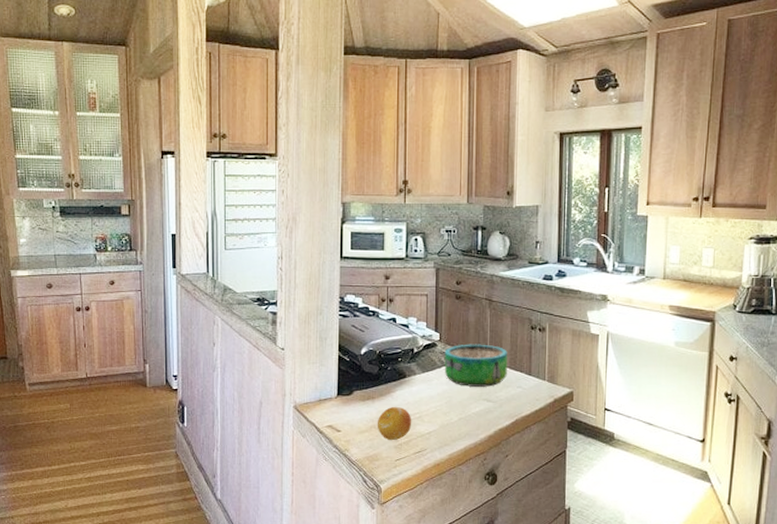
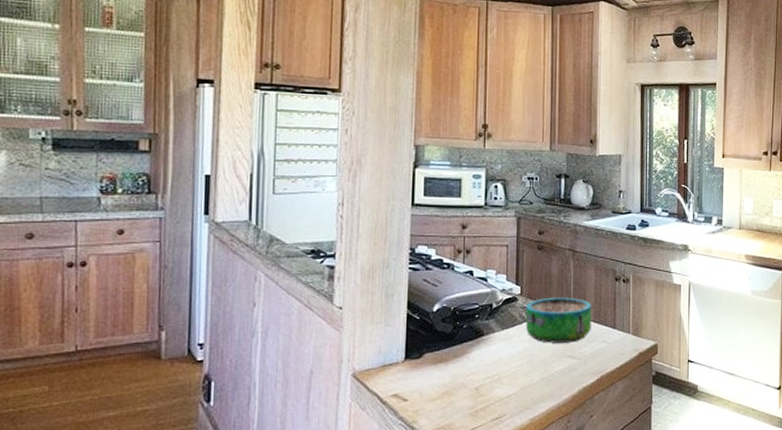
fruit: present [377,406,412,441] -> none [450,368,490,408]

